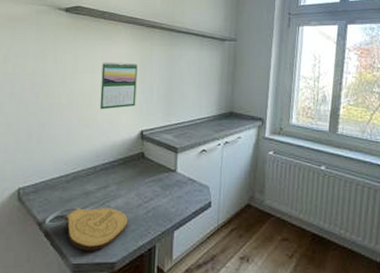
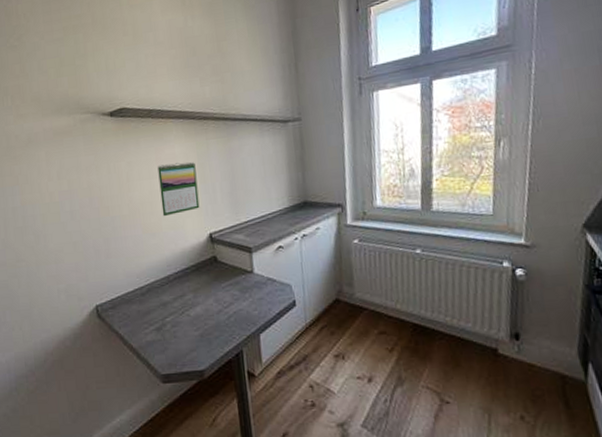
cutting board: present [45,206,128,252] -> none [128,316,211,362]

